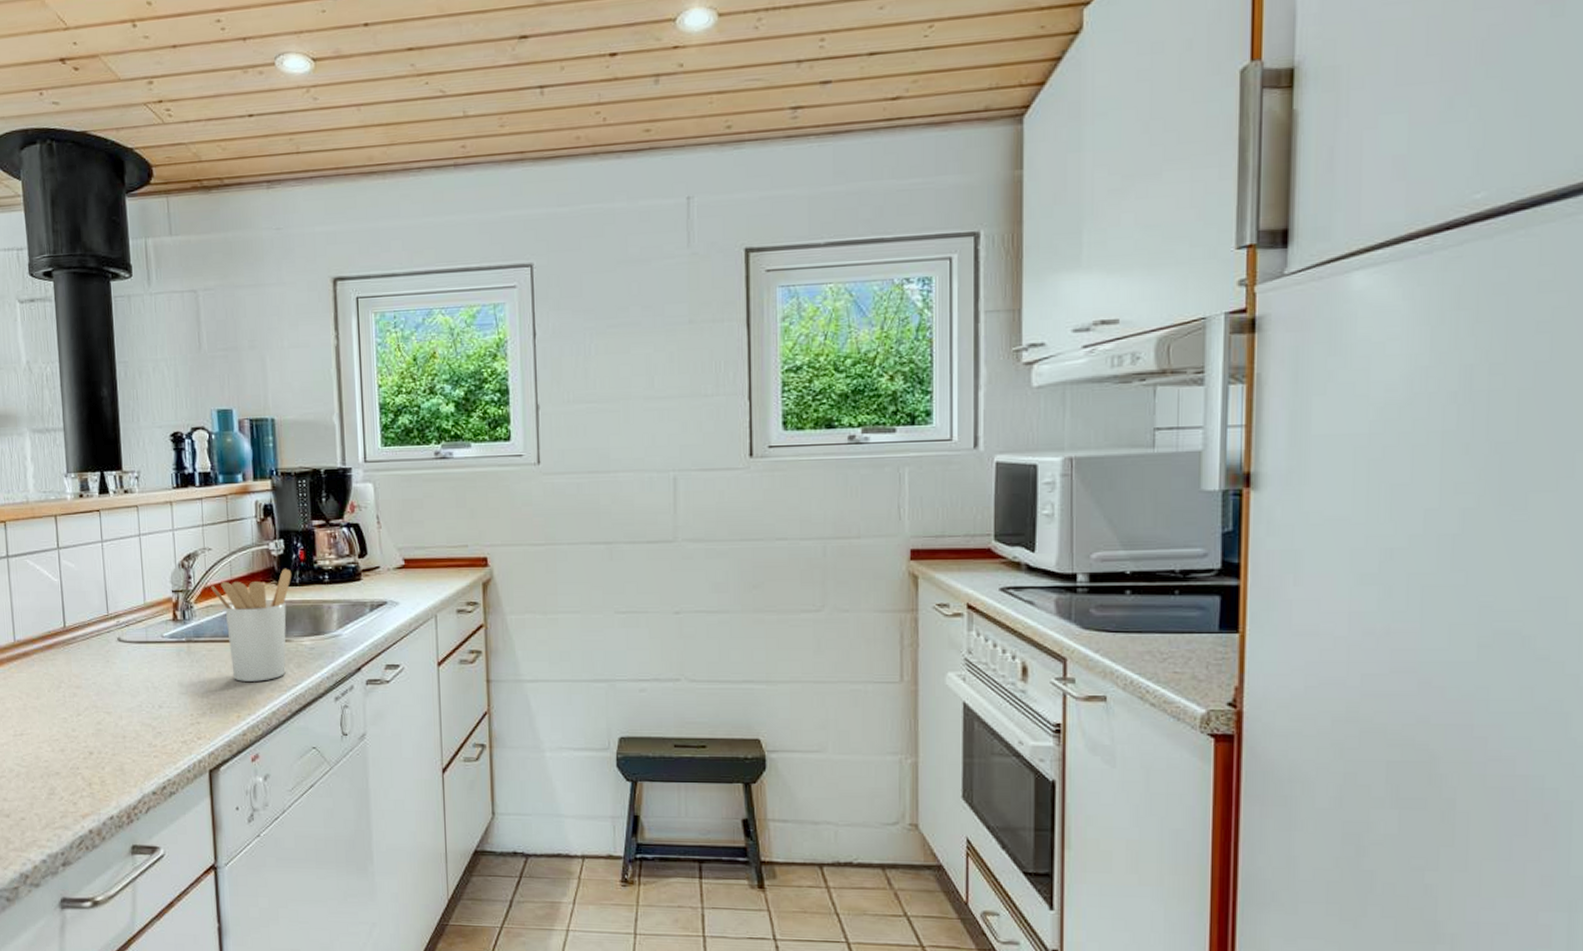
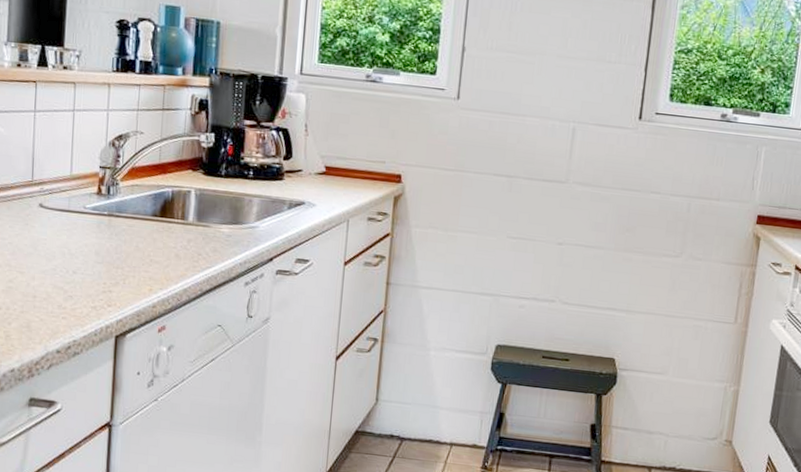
utensil holder: present [211,568,292,682] -> none [139,160,219,260]

